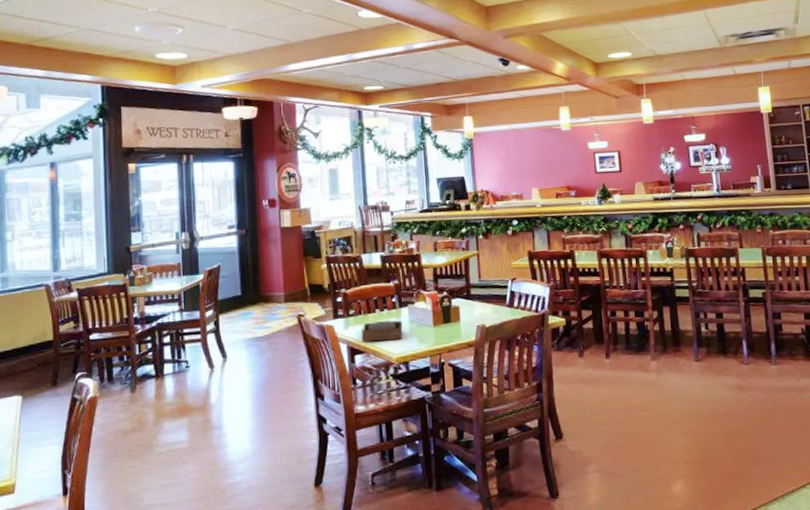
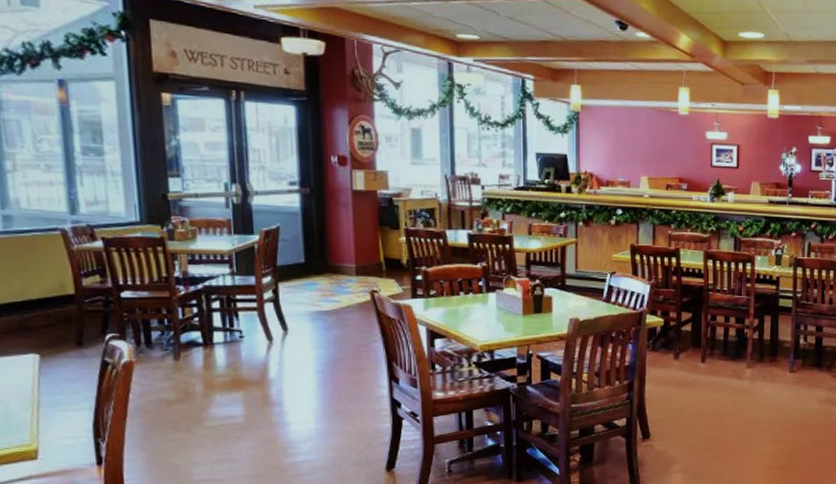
napkin holder: present [361,320,403,343] -> none [442,305,489,327]

